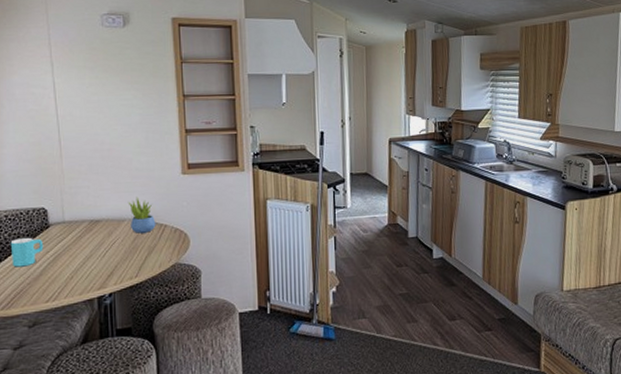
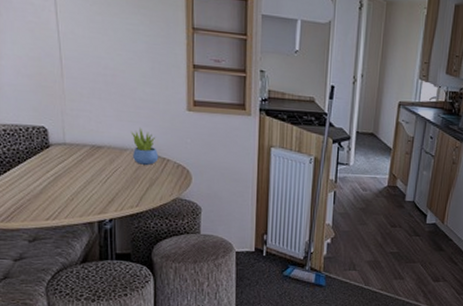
cup: present [10,237,44,267] -> none [9,154,44,183]

